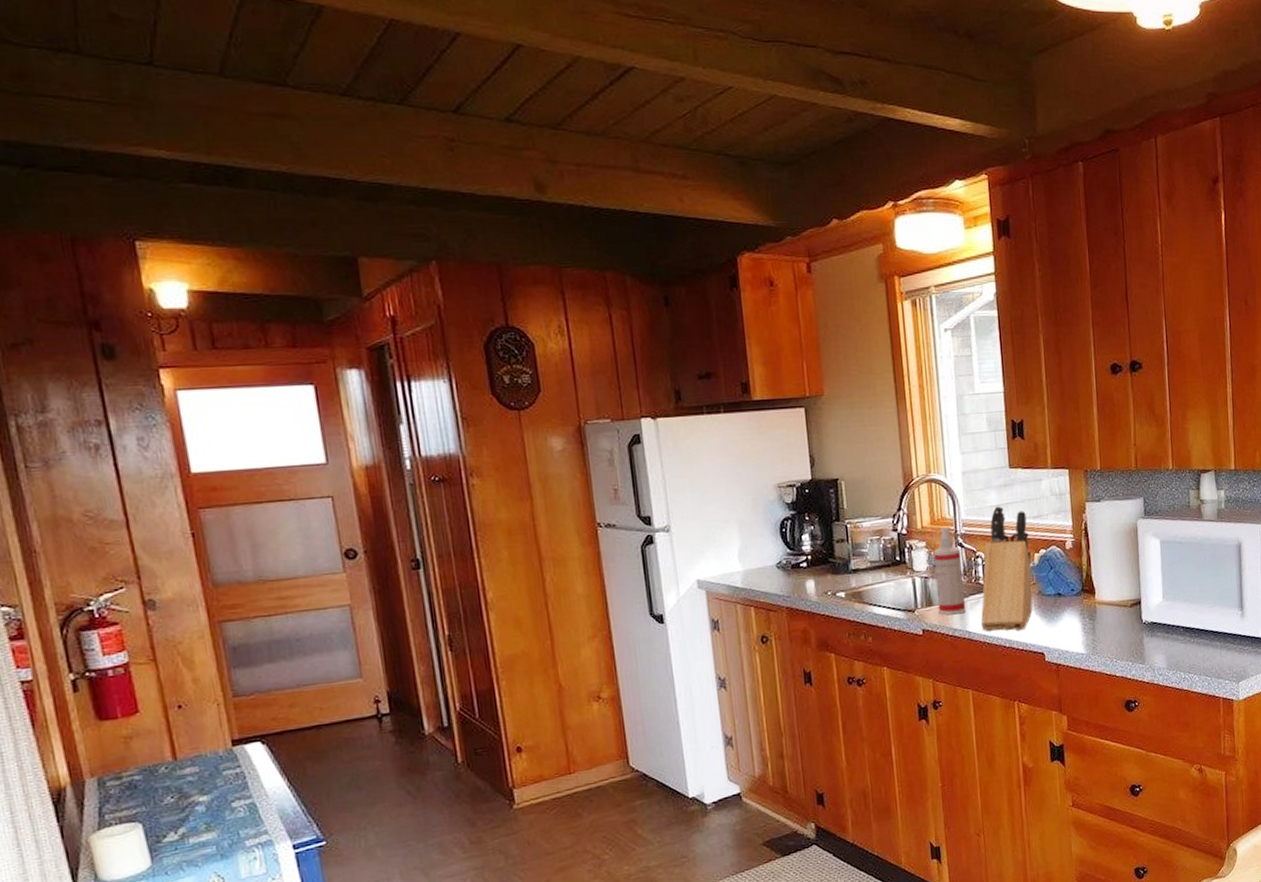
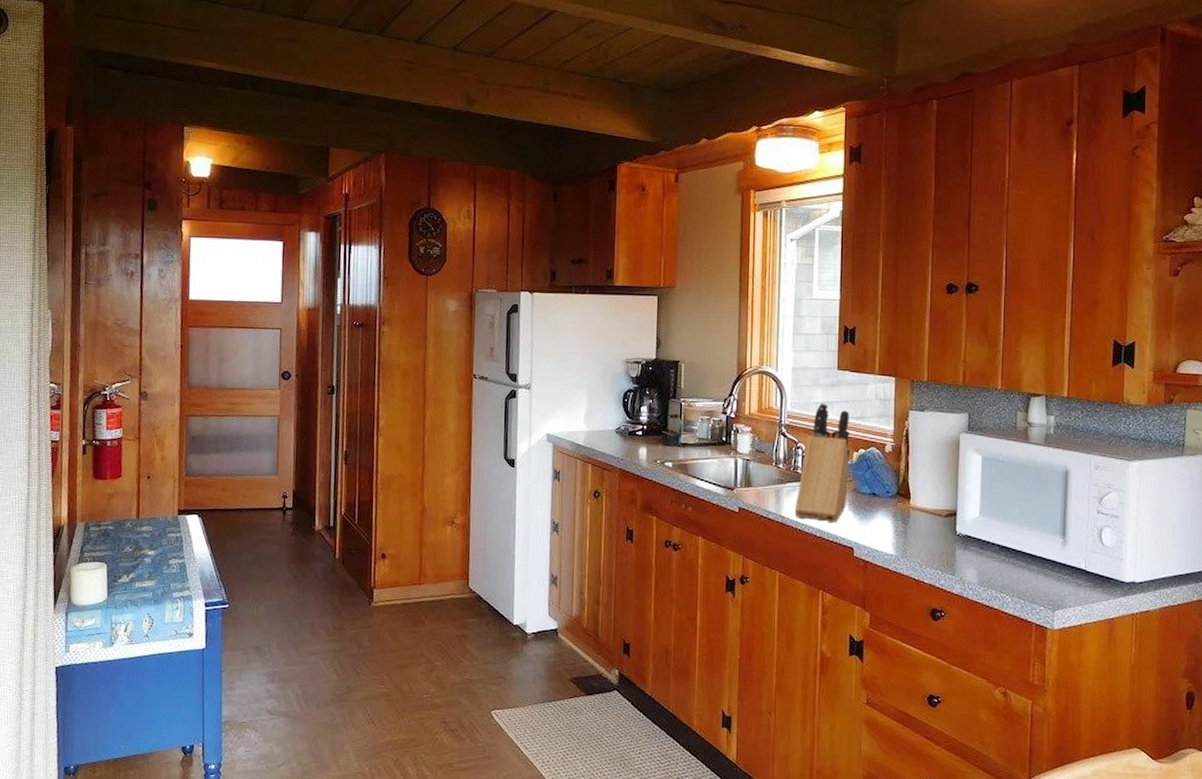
spray bottle: present [933,526,966,615] -> none [756,415,783,498]

